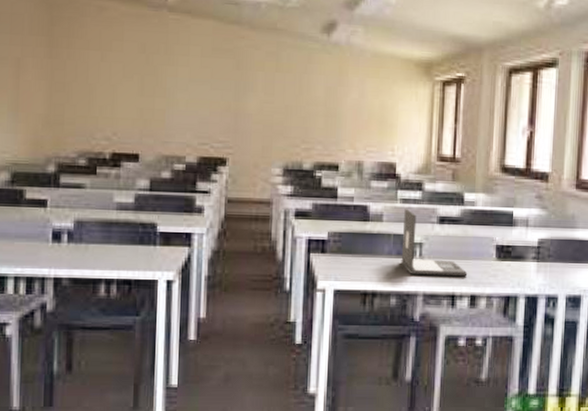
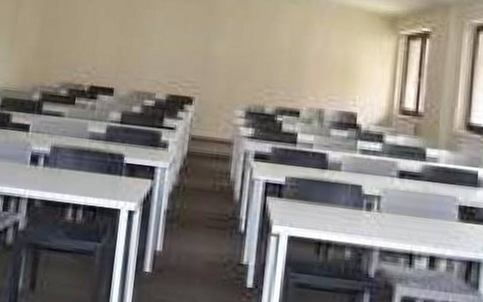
laptop: present [401,208,468,277] -> none [358,159,427,236]

